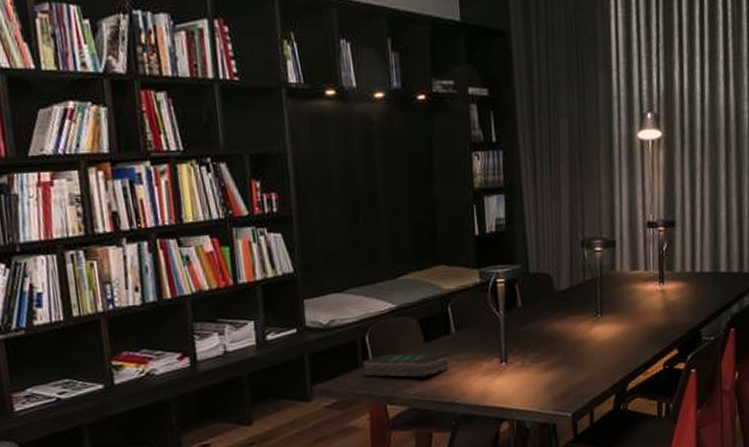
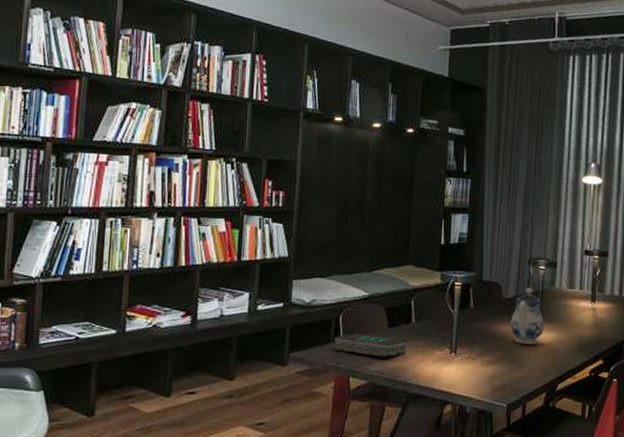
teapot: none [567,275,607,343] -> present [510,288,544,345]

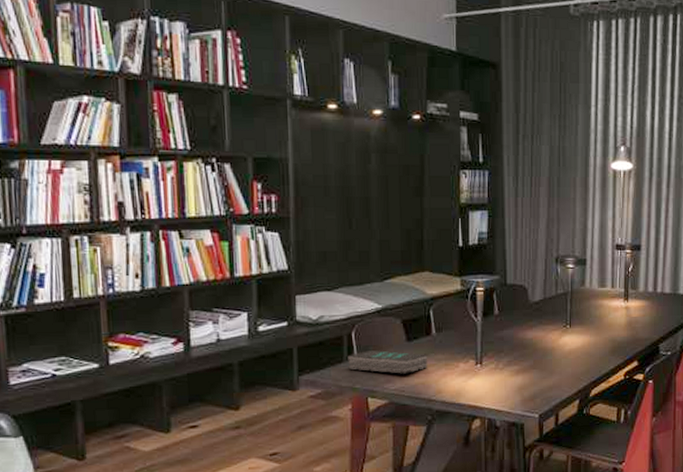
teapot: present [510,288,544,345] -> none [539,289,574,350]

